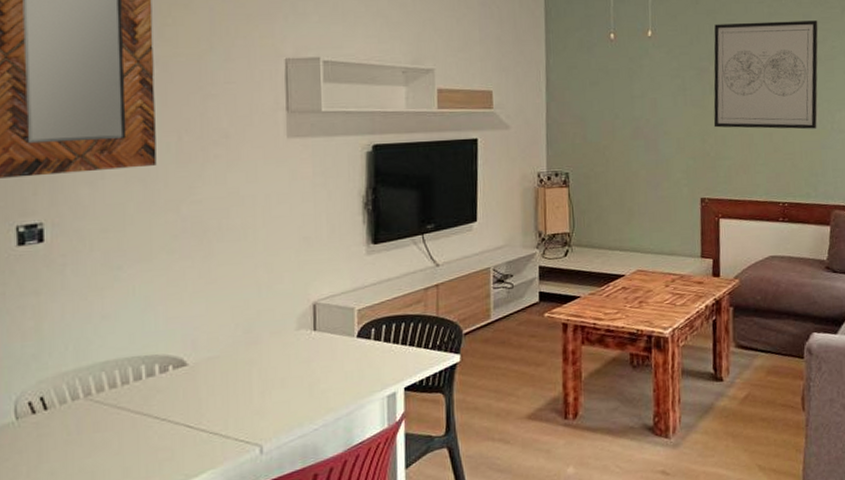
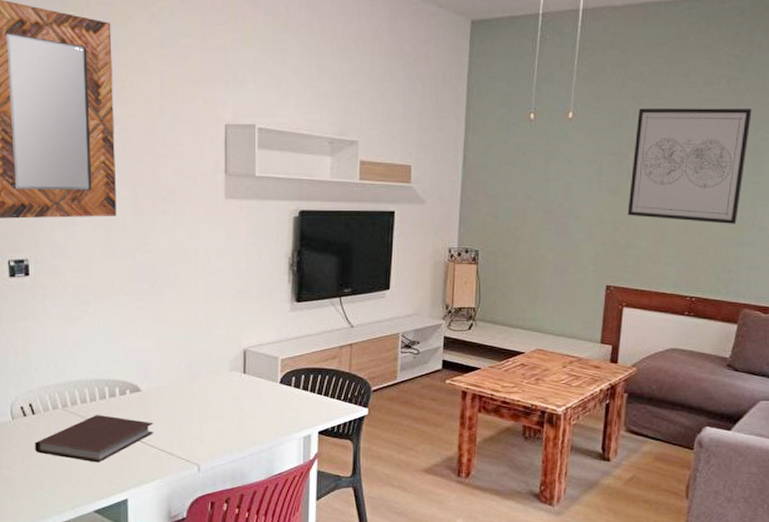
notebook: none [45,399,204,460] -> present [34,415,154,463]

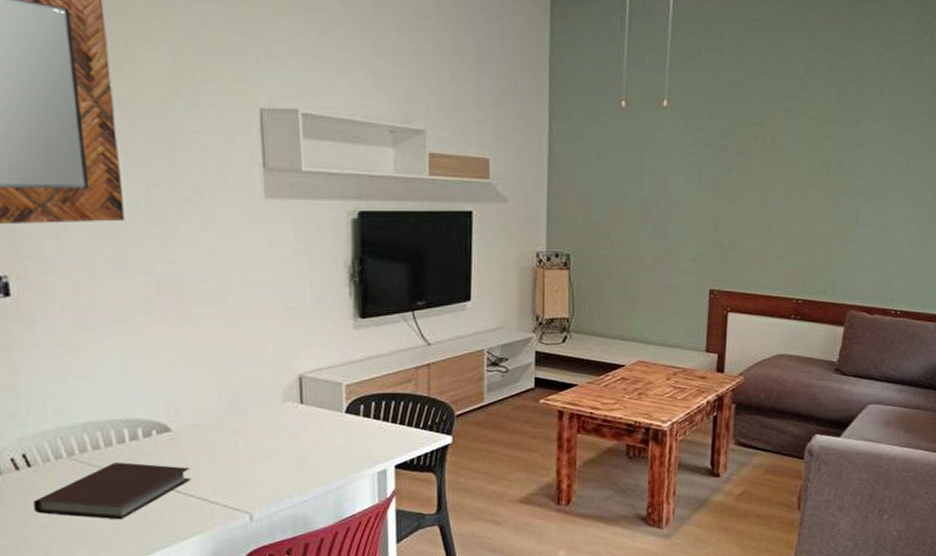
wall art: present [627,108,752,224] -> none [729,96,853,222]

